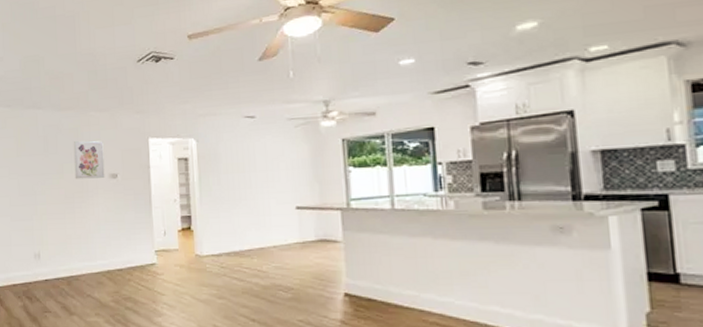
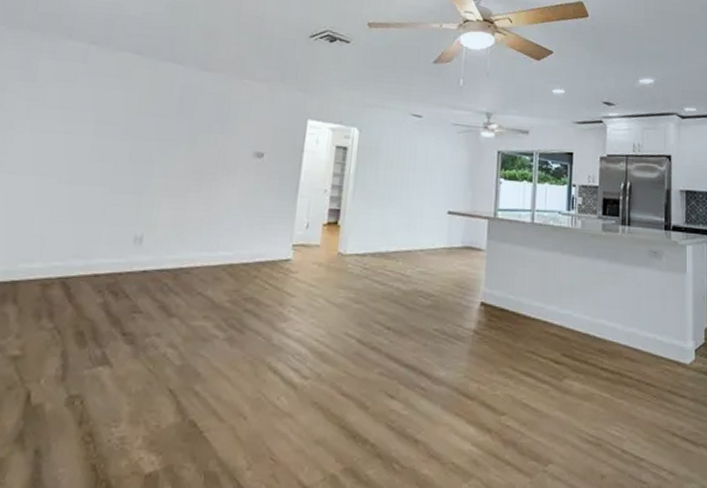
wall art: present [73,140,105,179] -> none [210,109,254,155]

